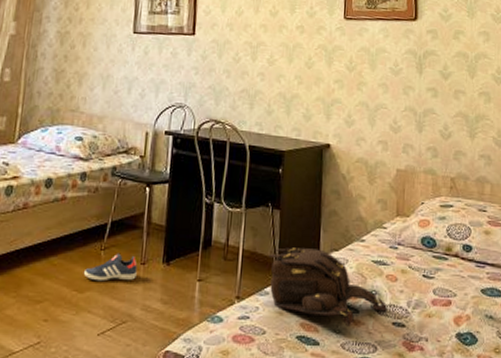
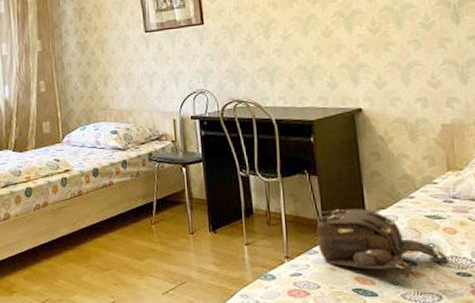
sneaker: present [84,253,138,282] -> none [141,226,187,251]

